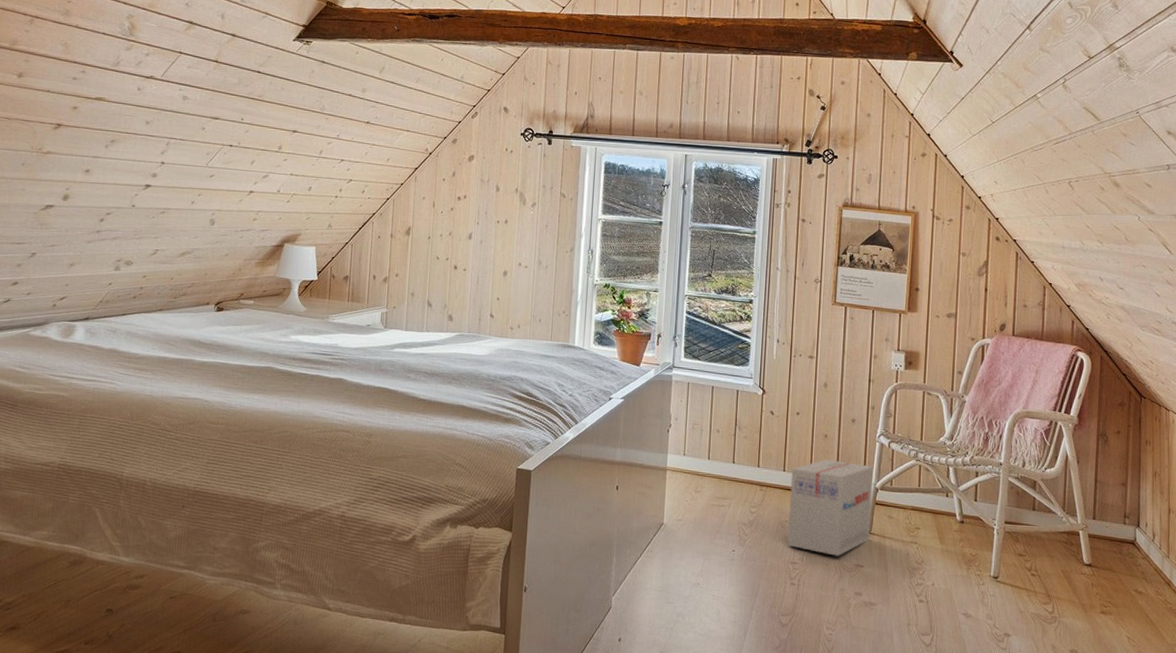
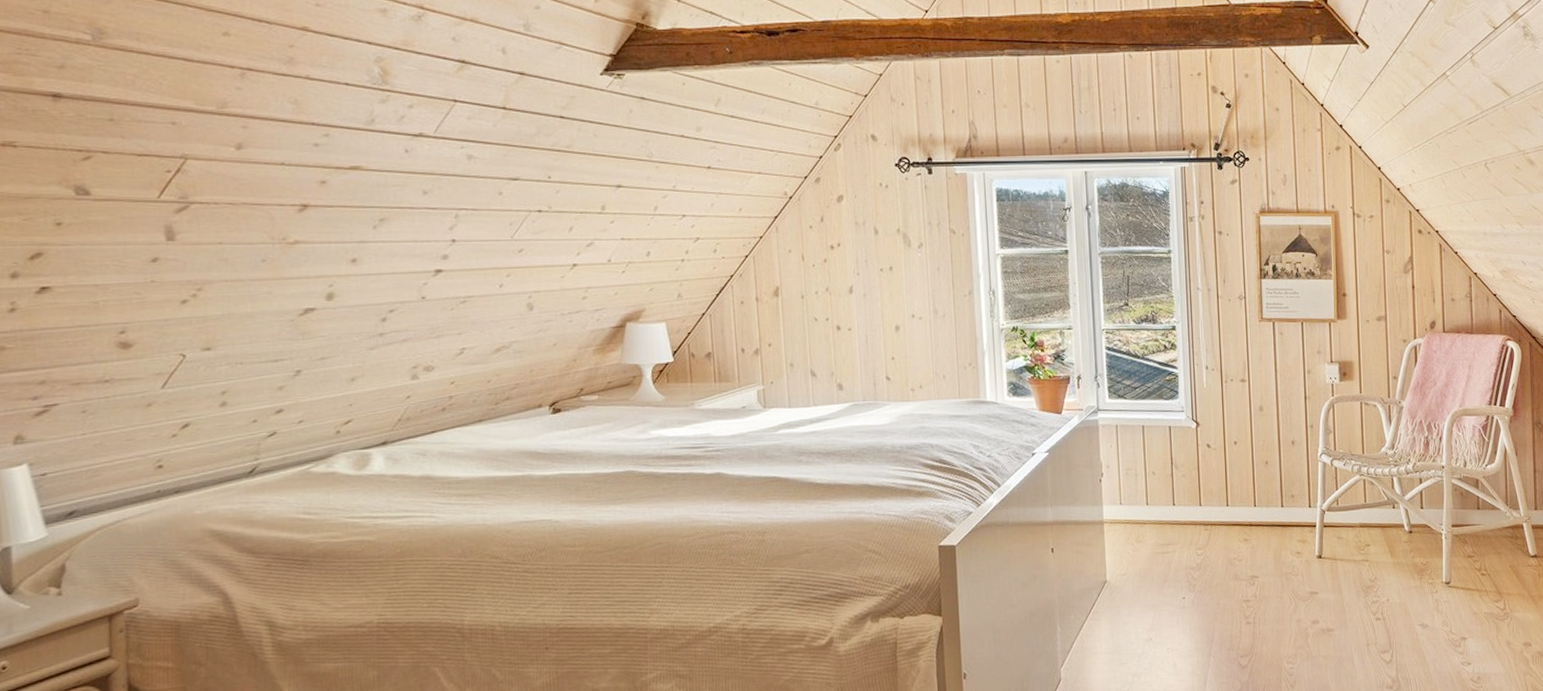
cardboard box: present [787,459,874,556] -> none [1235,487,1322,587]

